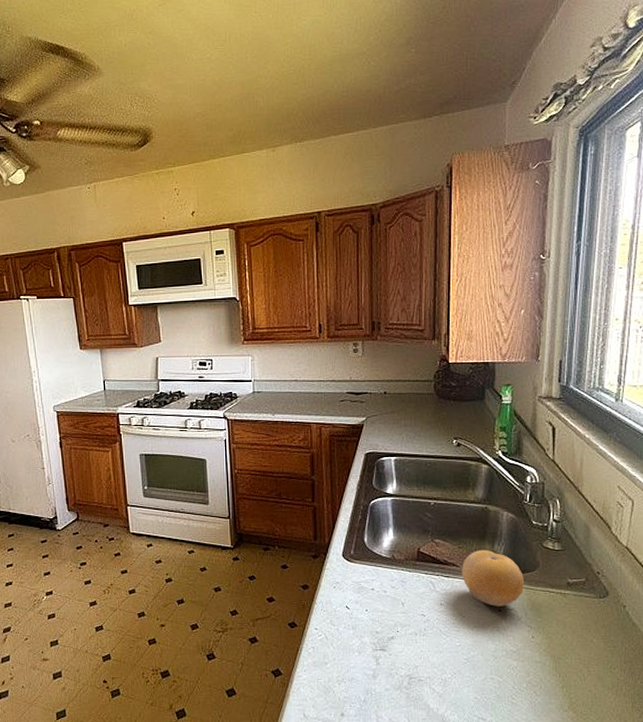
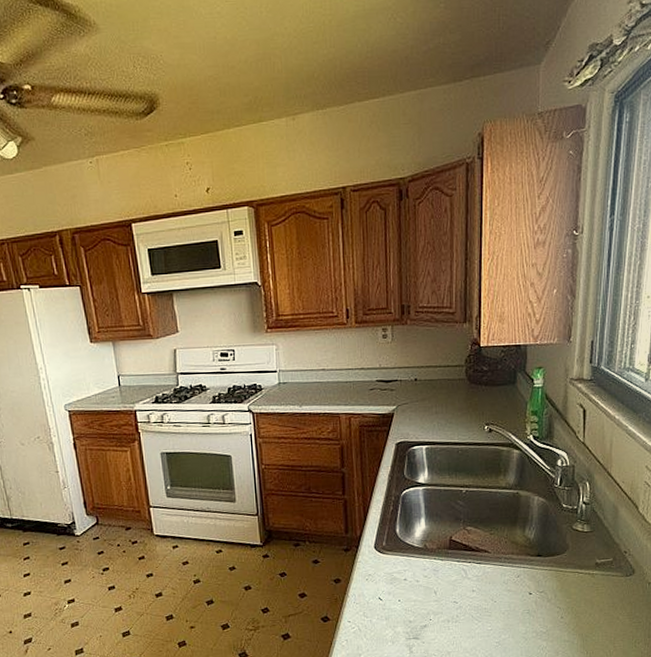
fruit: present [462,549,524,607] -> none [493,534,553,590]

